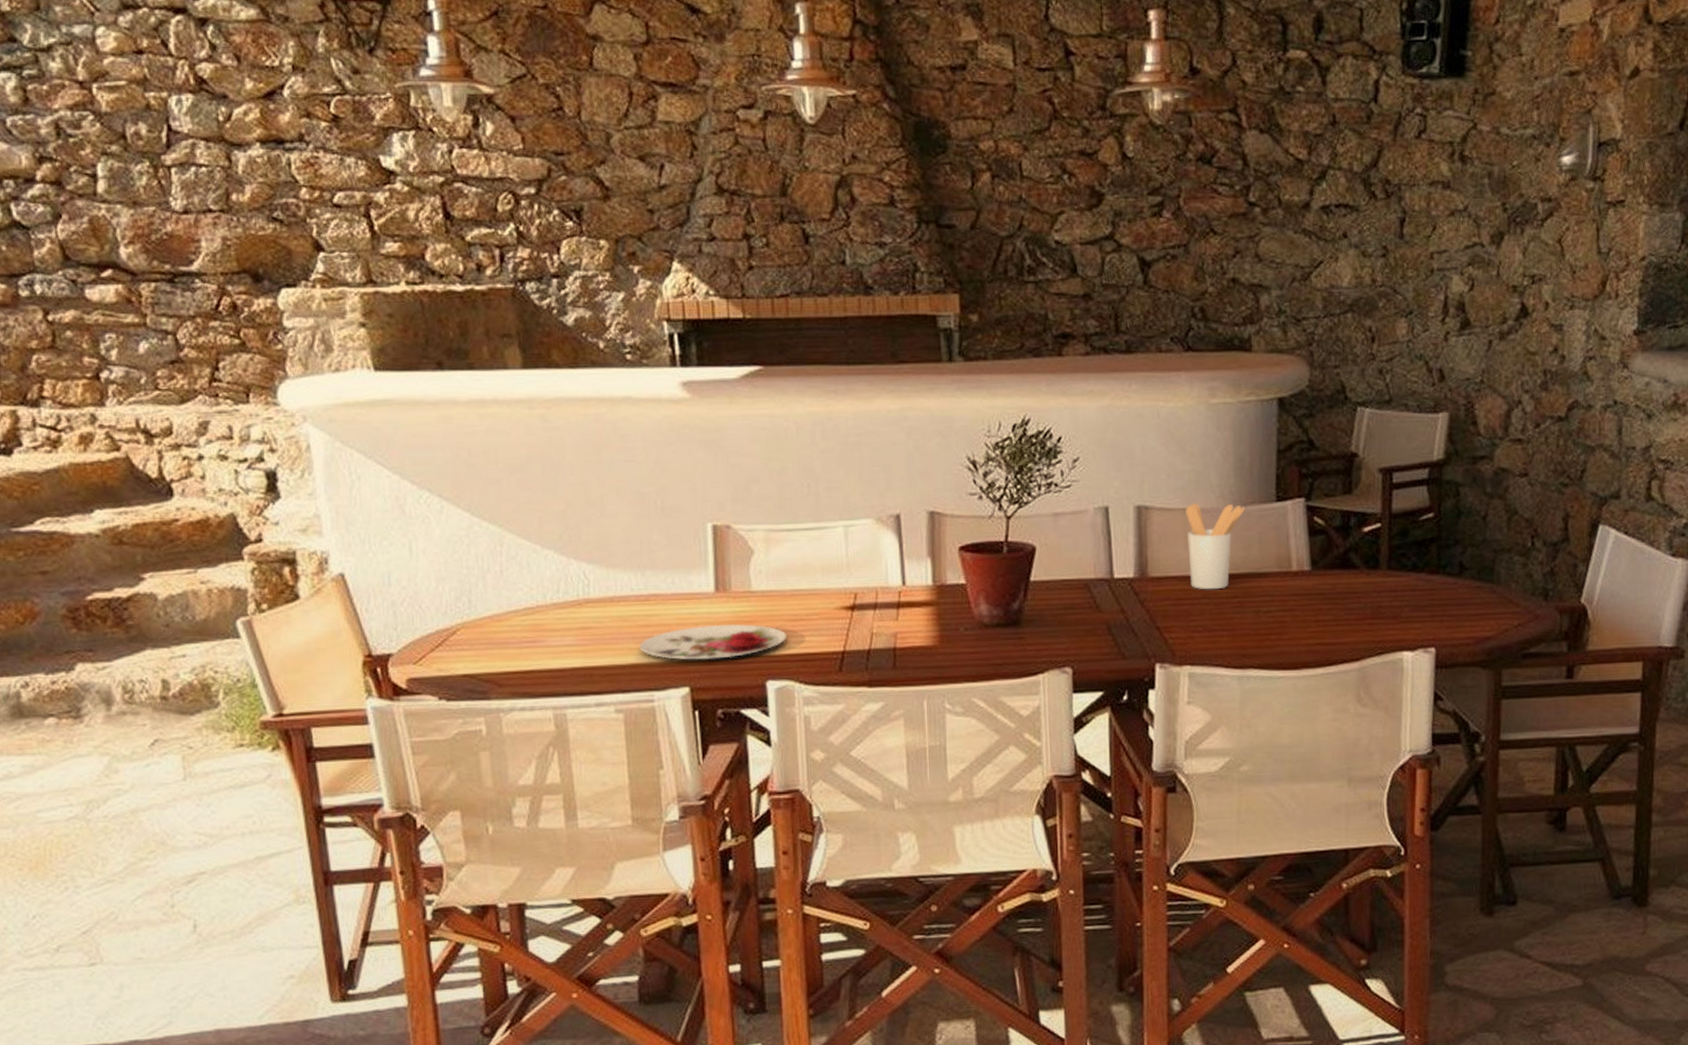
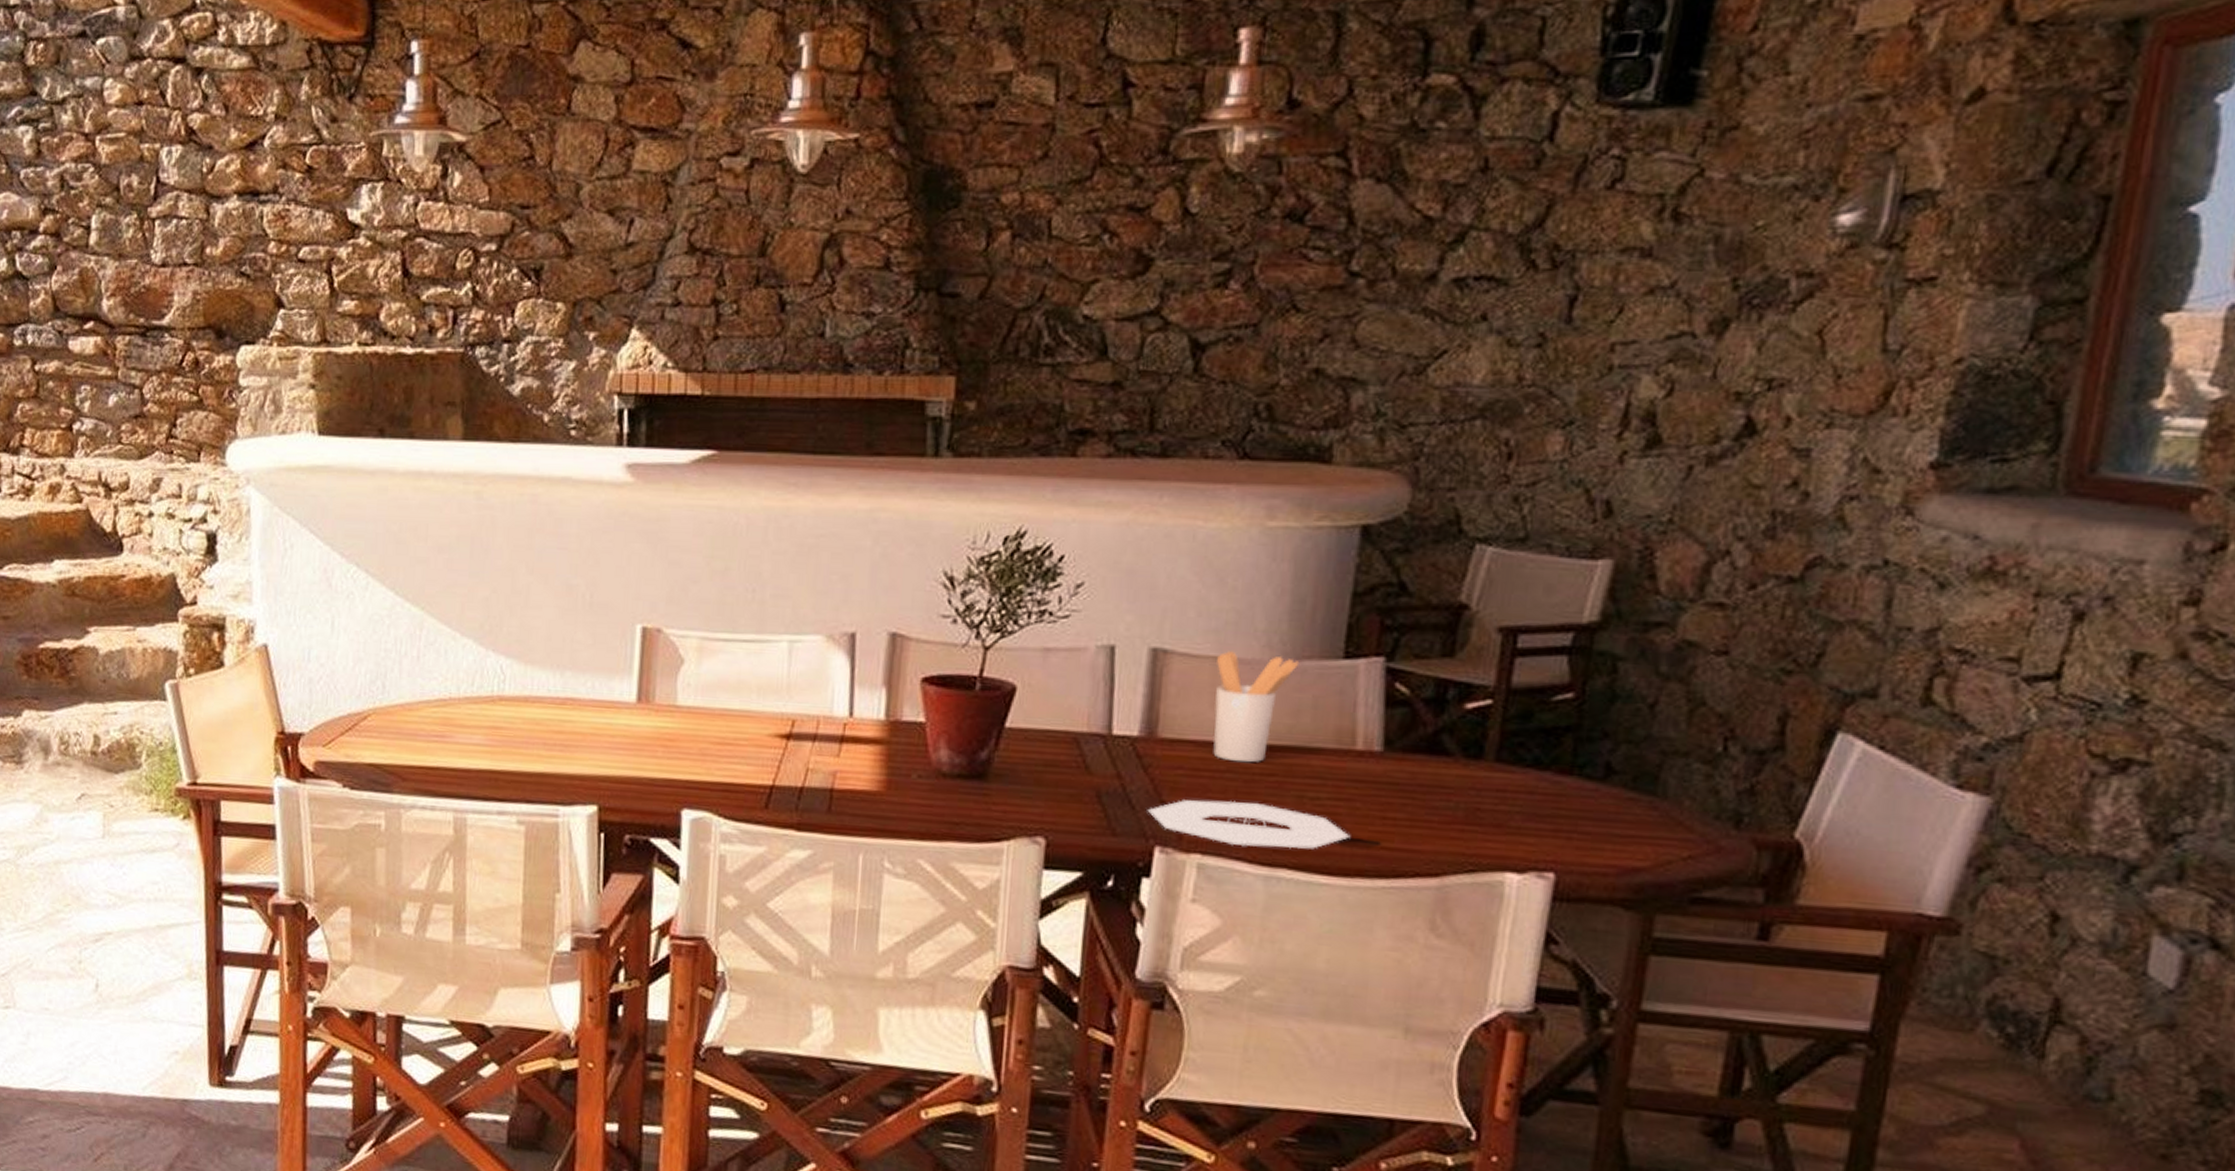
plate: present [639,624,786,660] -> none [549,739,710,778]
plate: none [1147,620,1296,656] -> present [1147,800,1351,849]

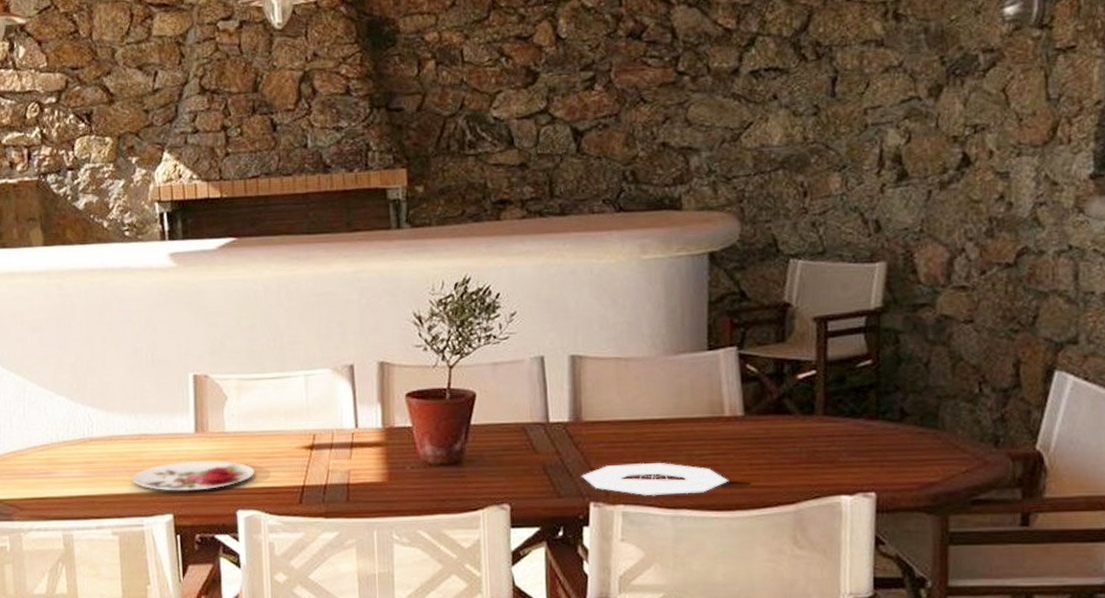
plate: none [549,739,710,778] -> present [132,461,254,491]
utensil holder: present [1212,651,1300,763] -> none [618,352,677,434]

